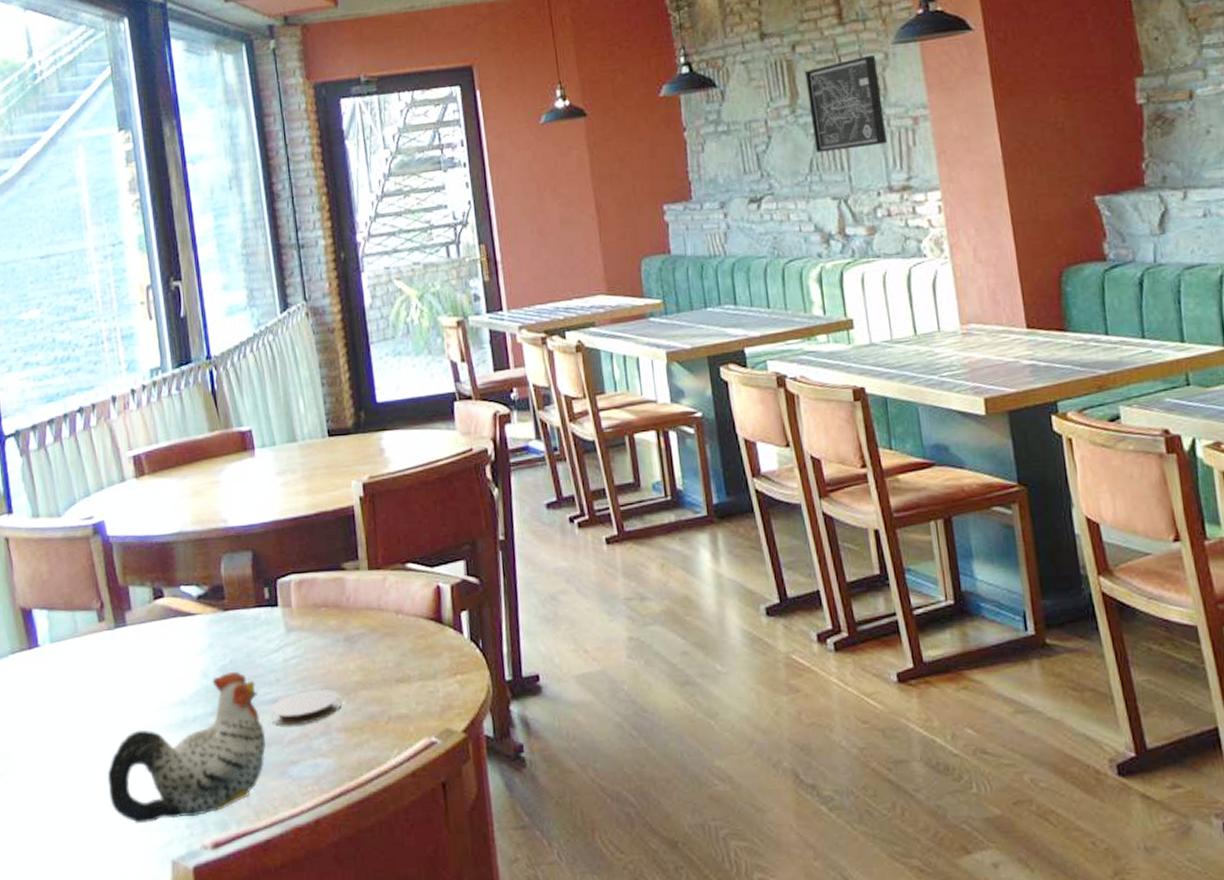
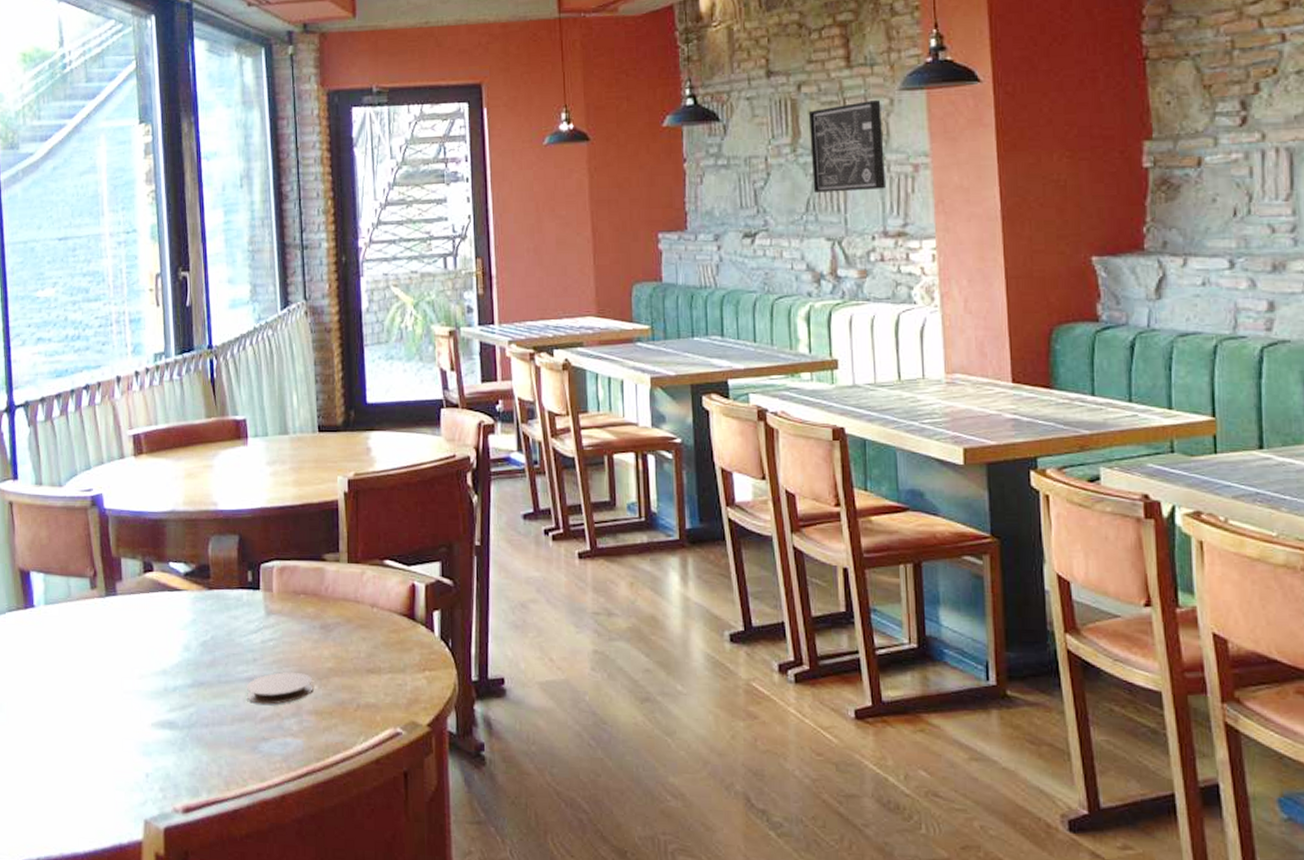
chicken figurine: present [107,671,266,824] -> none [90,647,240,783]

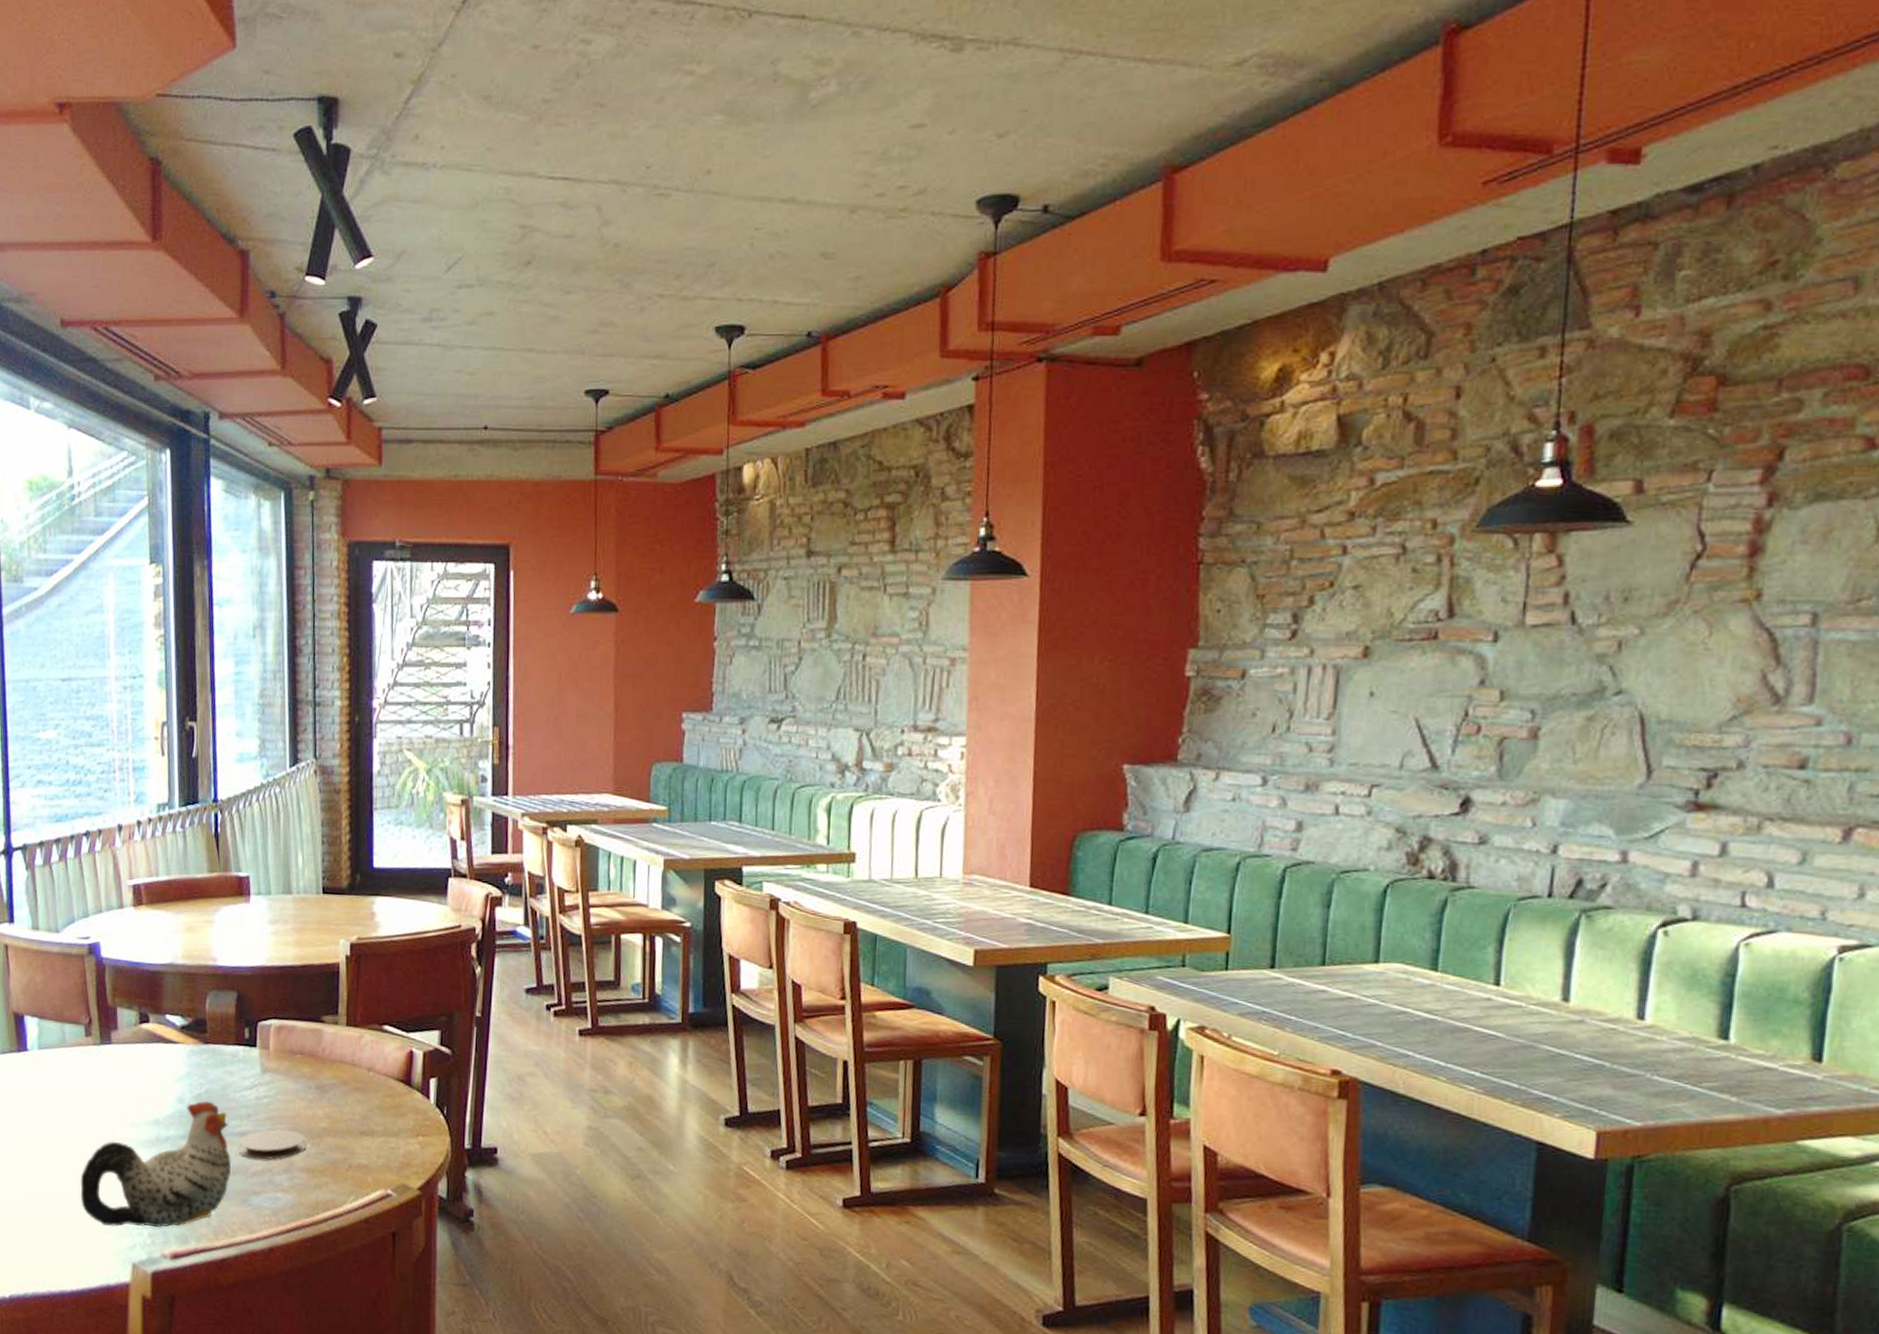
chicken figurine: none [90,647,240,783] -> present [80,1100,232,1228]
wall art: present [808,100,887,193] -> none [845,588,923,682]

